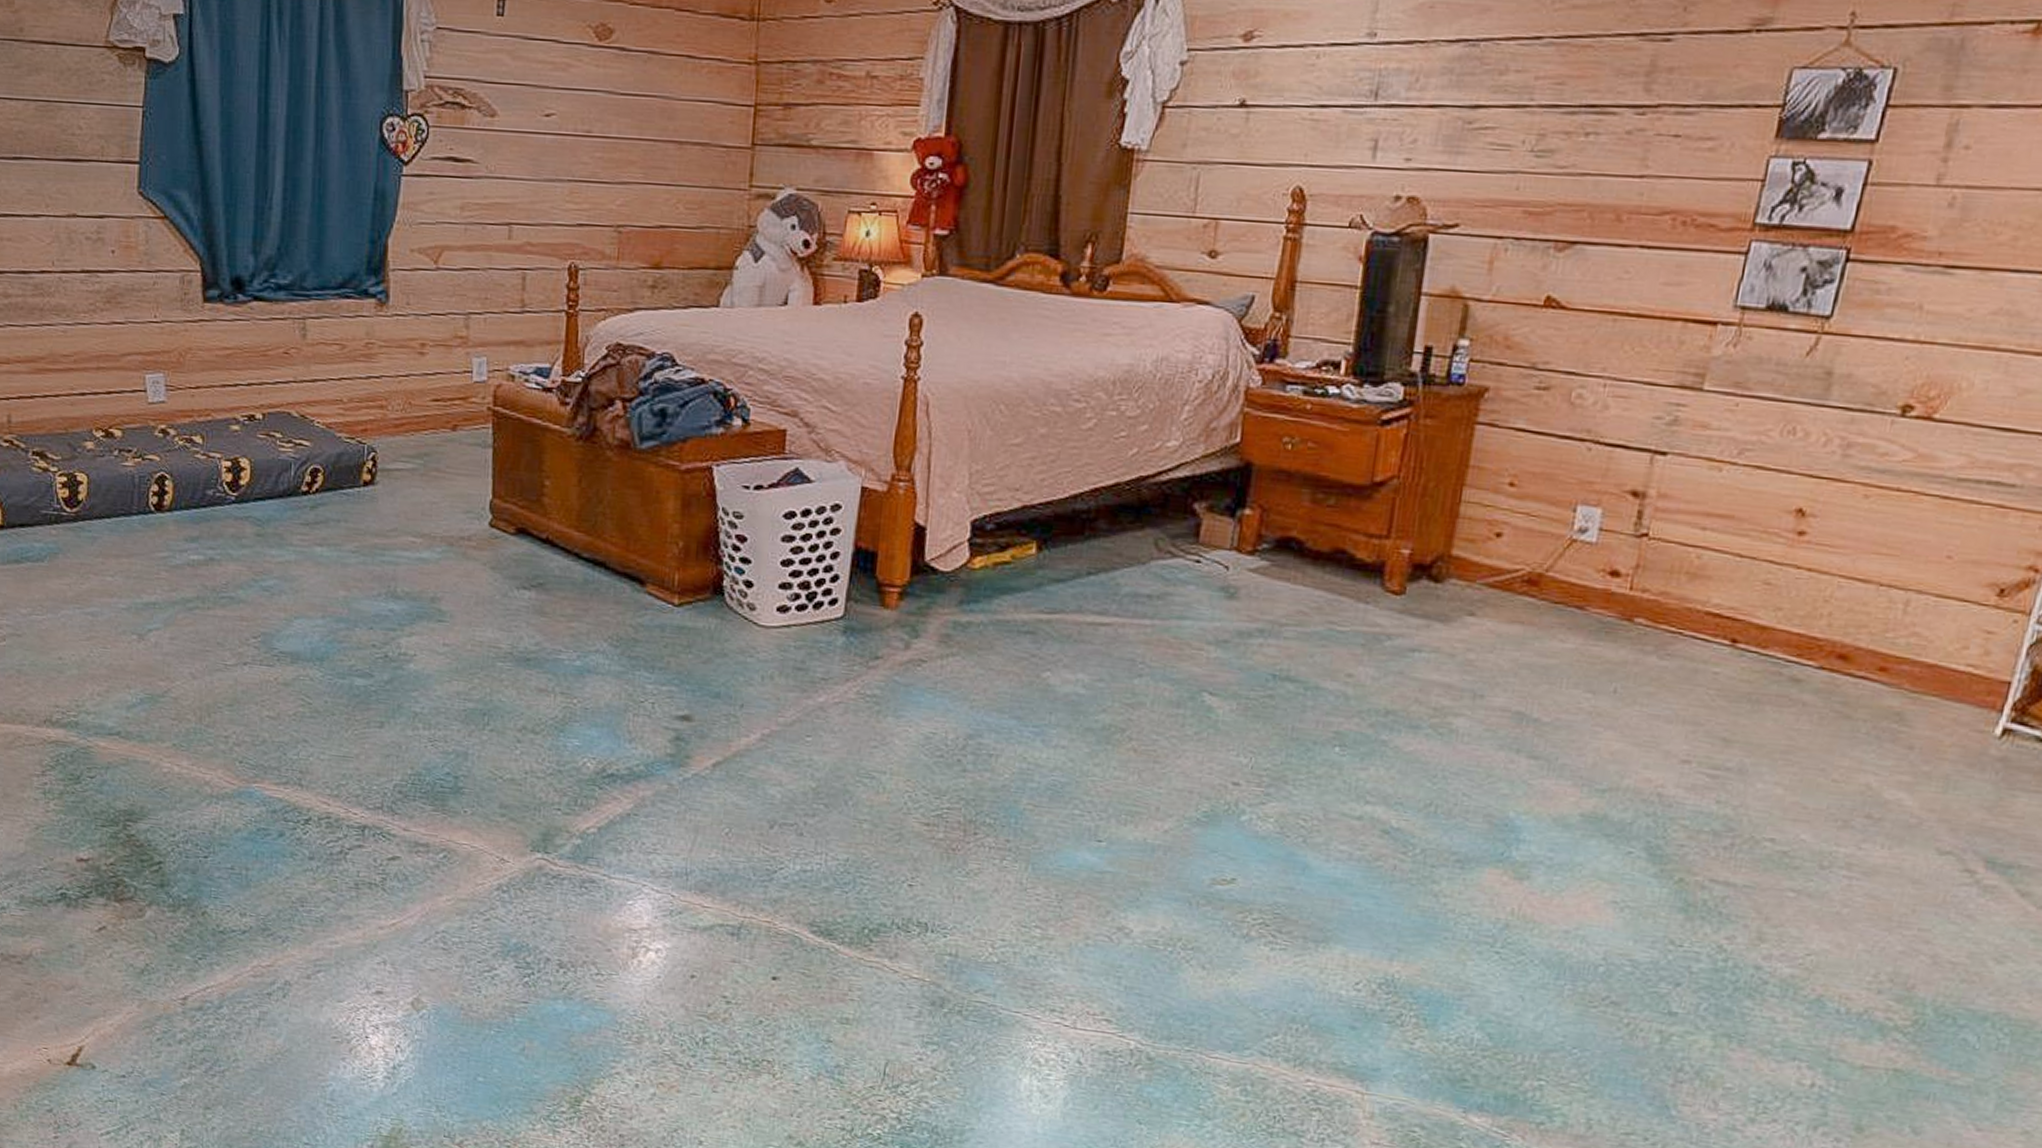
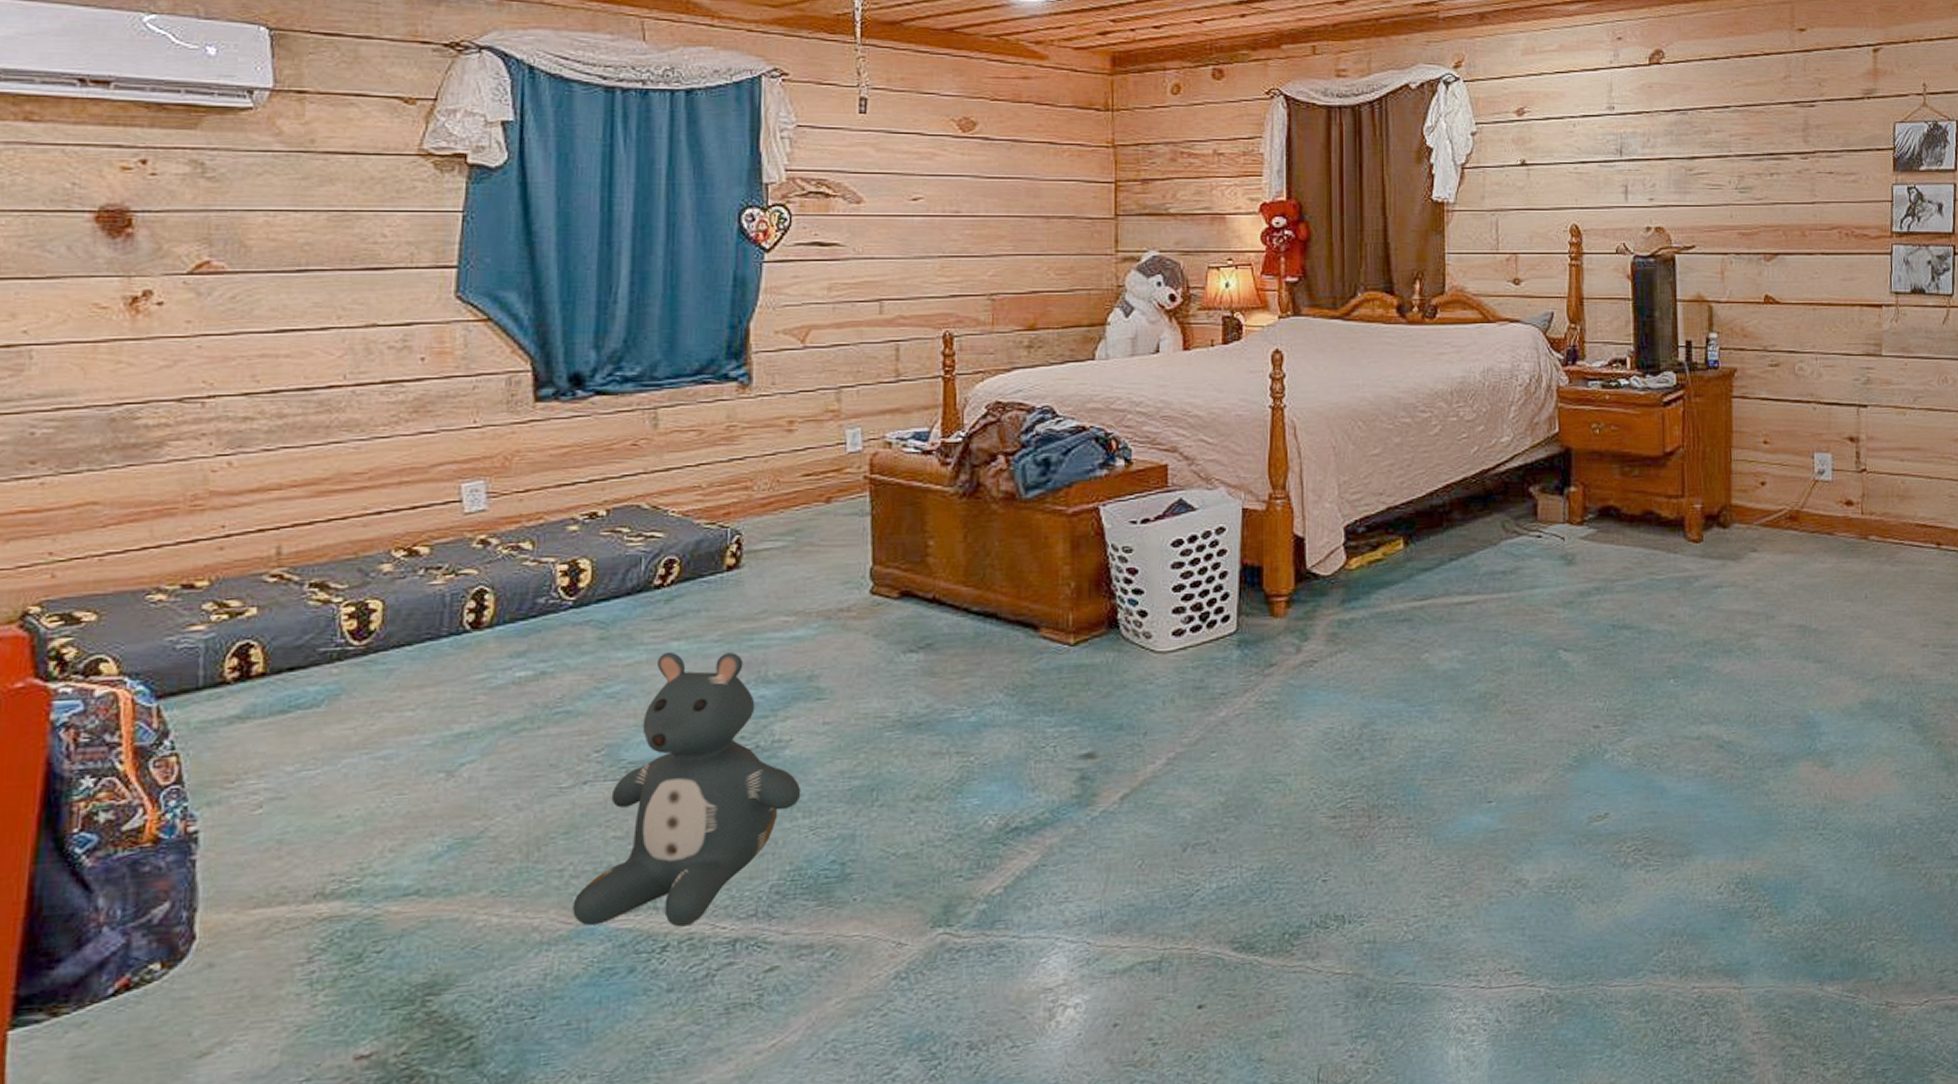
stuffed animal: none [235,555,423,806] -> present [572,651,801,927]

